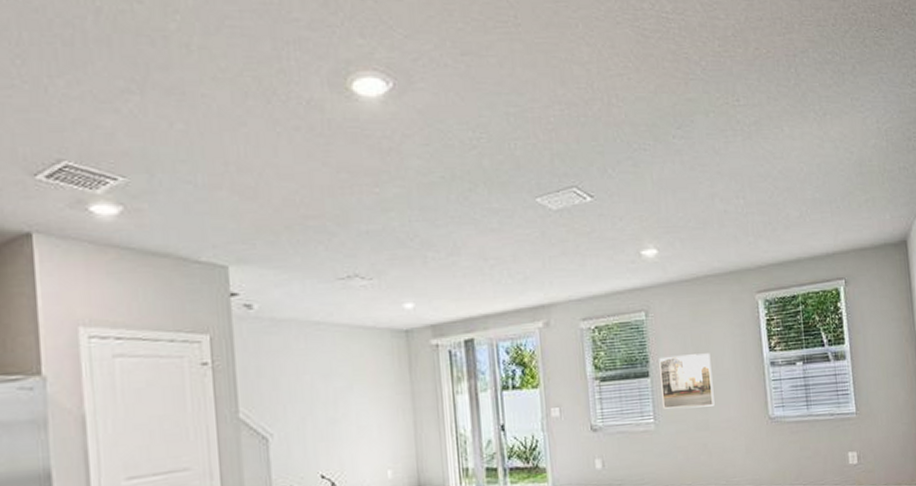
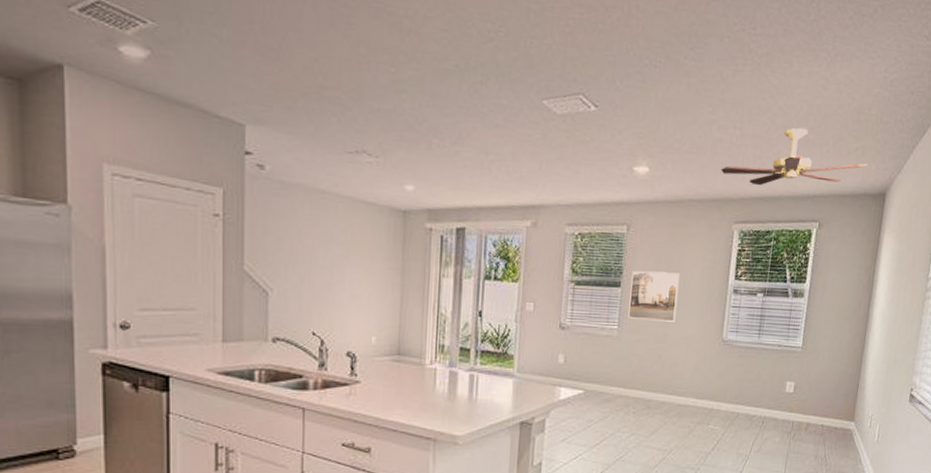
ceiling fan: none [732,188,881,252] -> present [721,127,868,186]

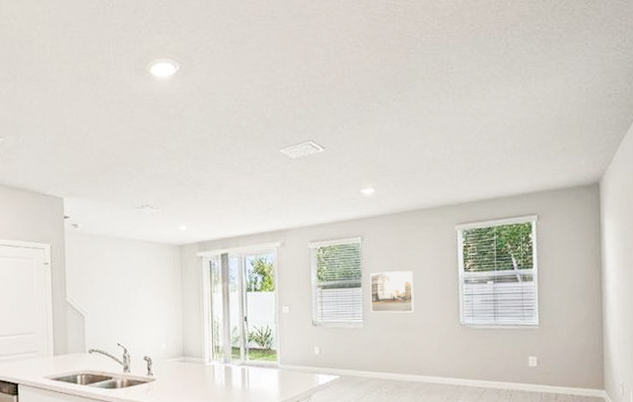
ceiling fan: present [721,127,868,186] -> none [438,139,577,192]

